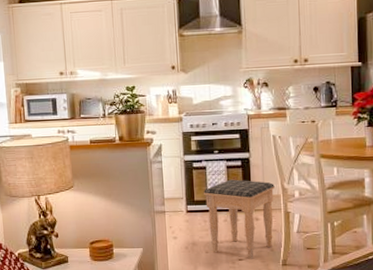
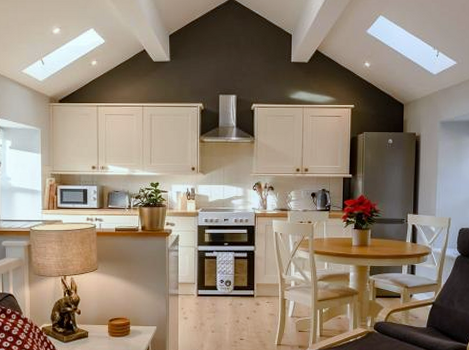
footstool: present [204,179,275,259] -> none [213,268,274,339]

